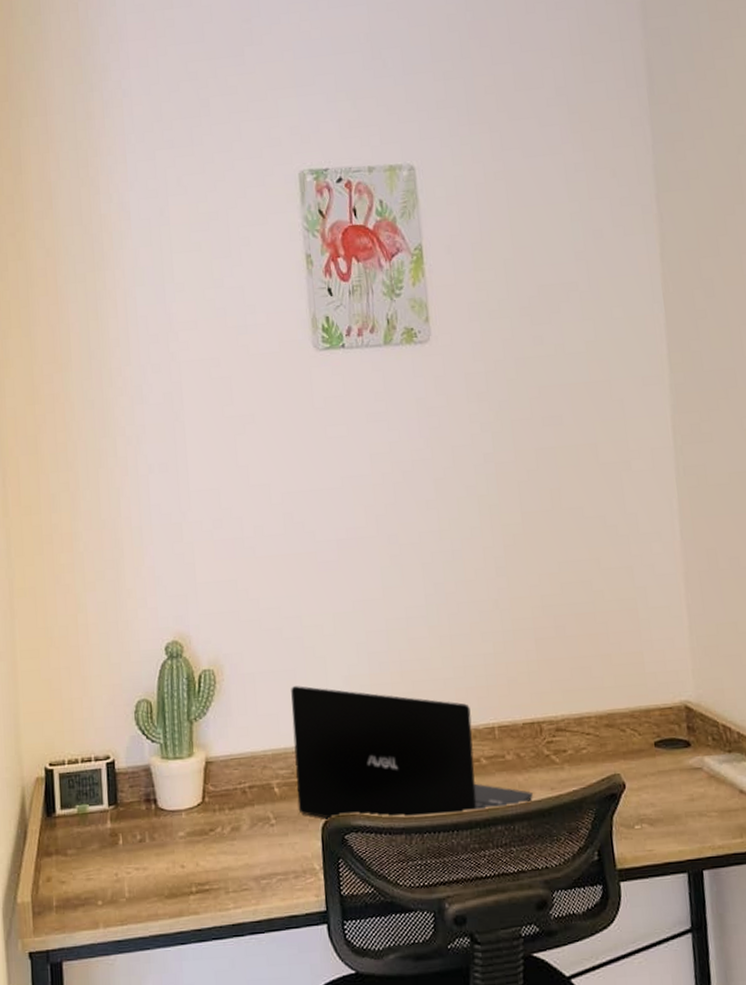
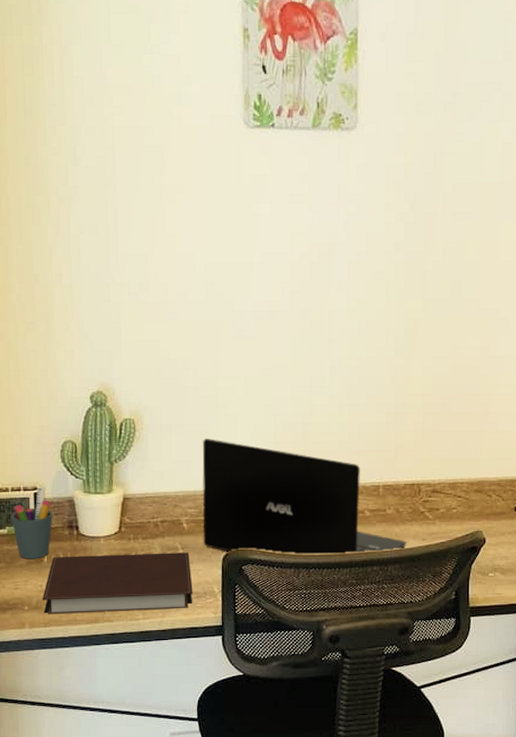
pen holder: none [80,755,128,843] -> present [10,487,53,559]
notebook: none [117,823,290,910] -> present [42,552,193,615]

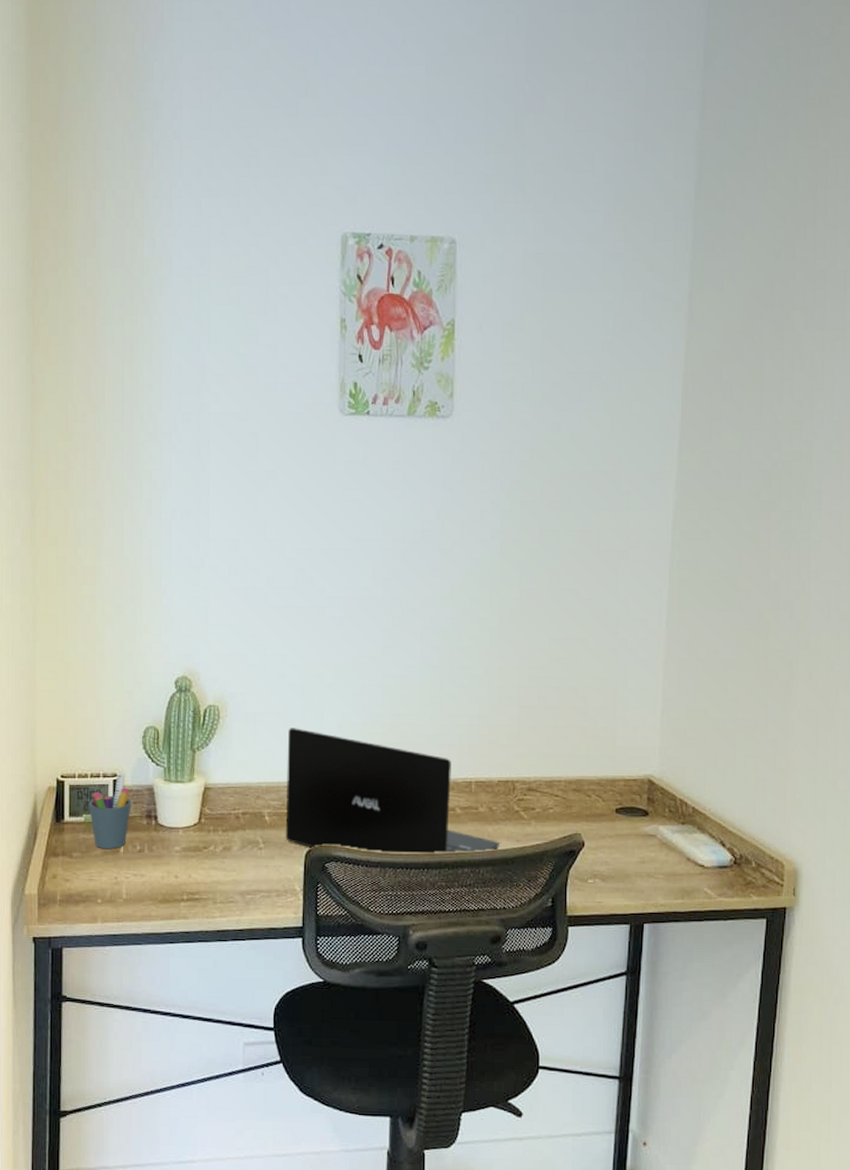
notebook: present [42,552,193,615] -> none [116,846,273,909]

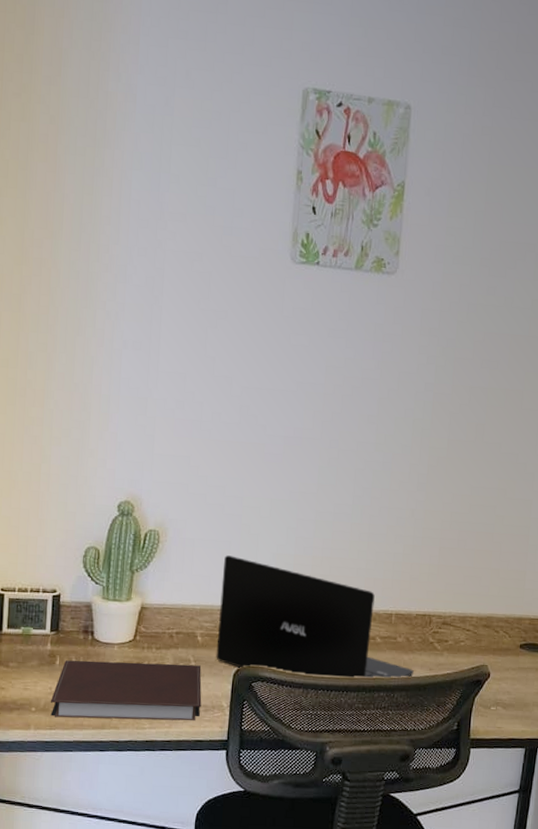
pen holder: present [88,774,131,850] -> none [27,590,69,661]
notebook: none [116,846,273,909] -> present [50,660,202,721]

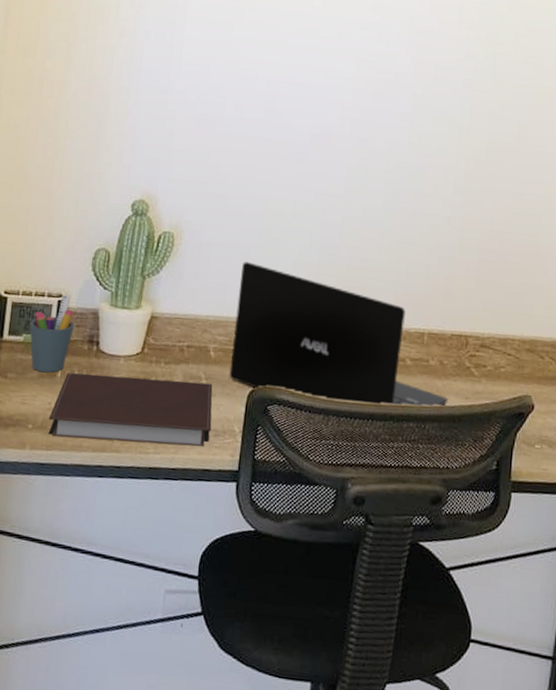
pen holder: none [27,590,69,661] -> present [29,295,74,373]

